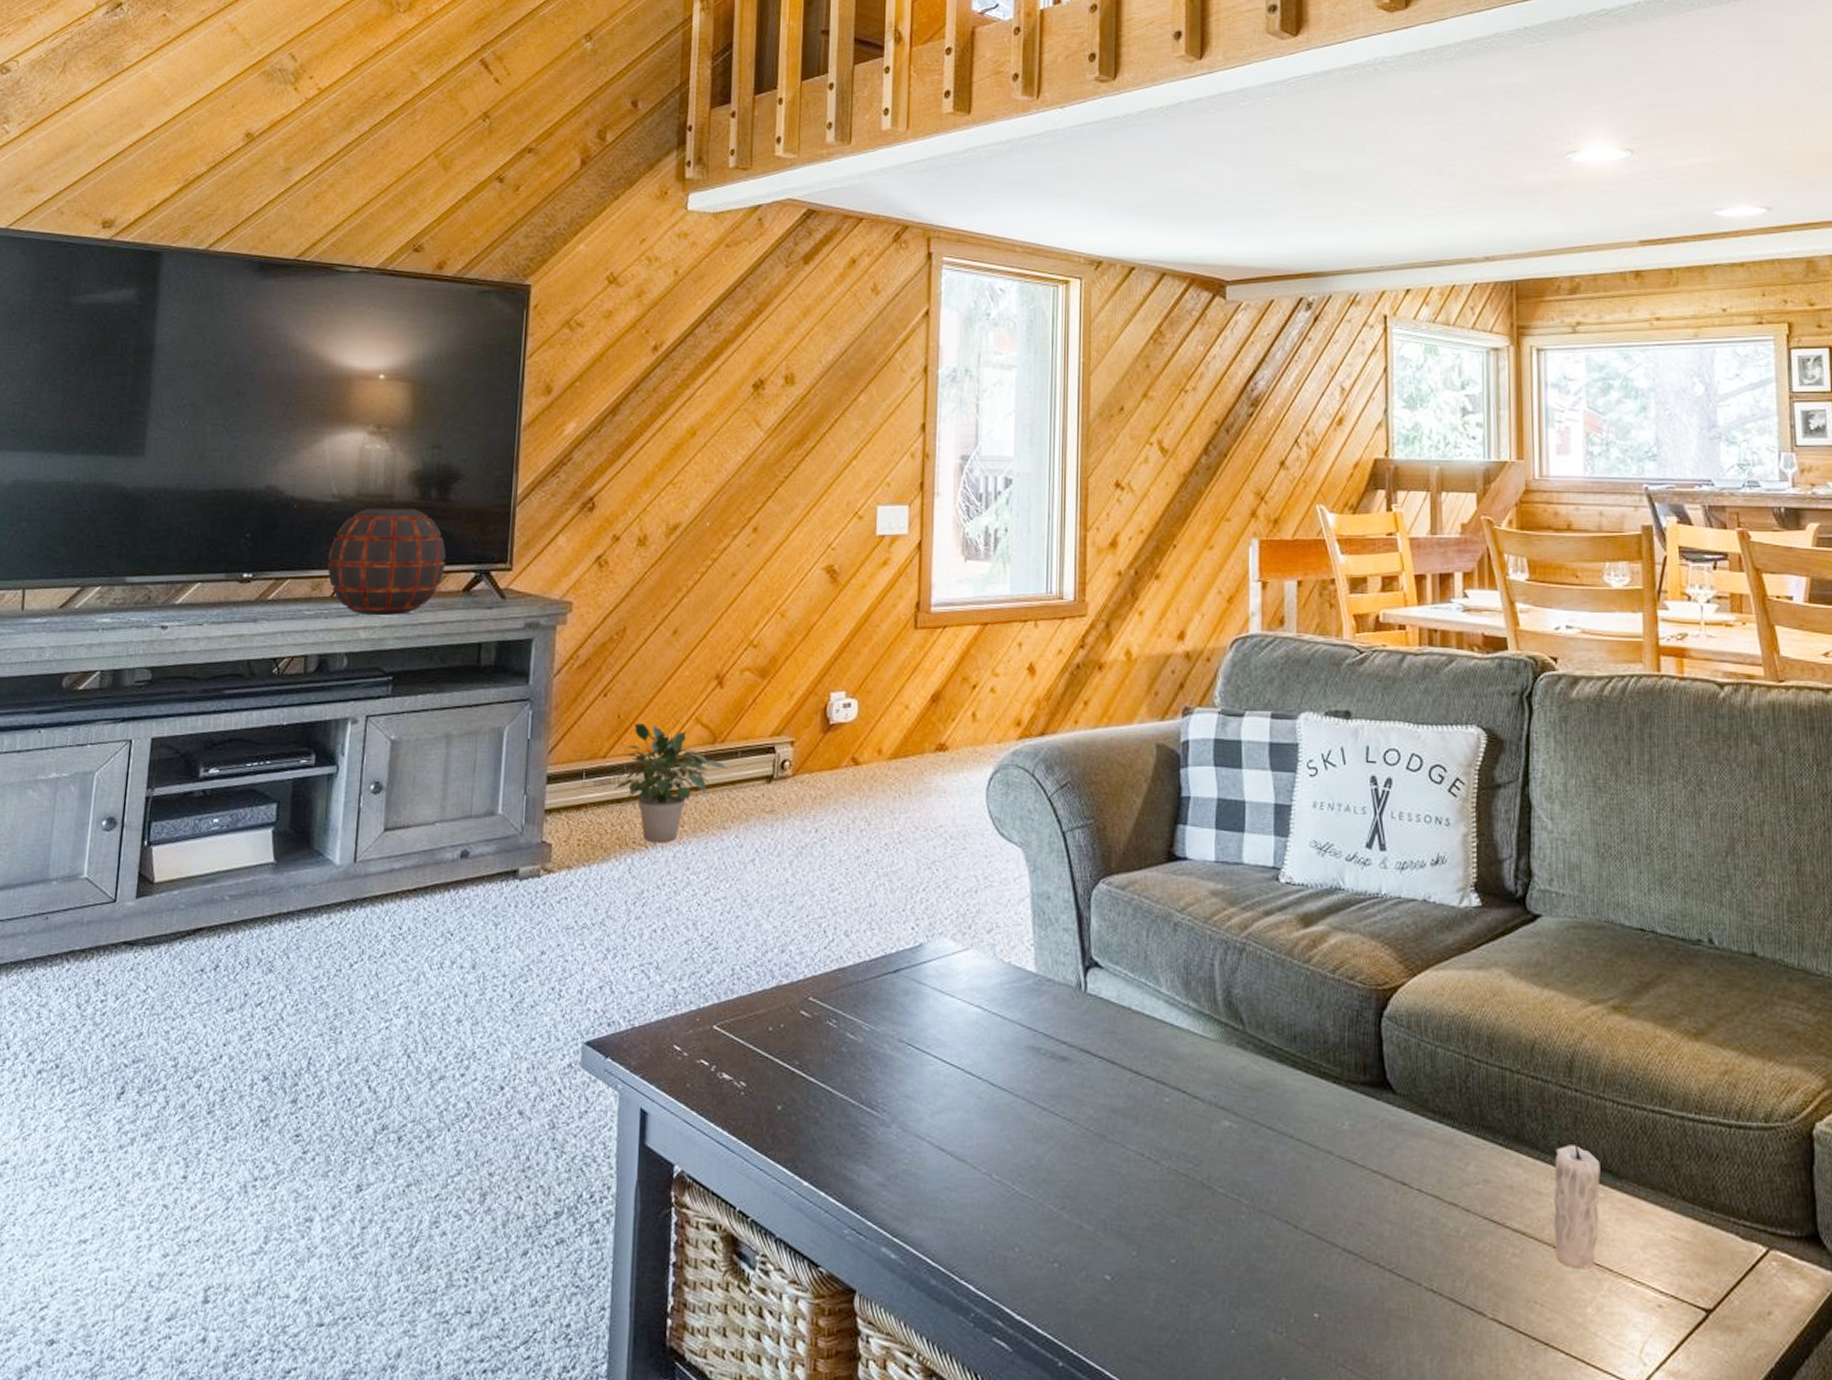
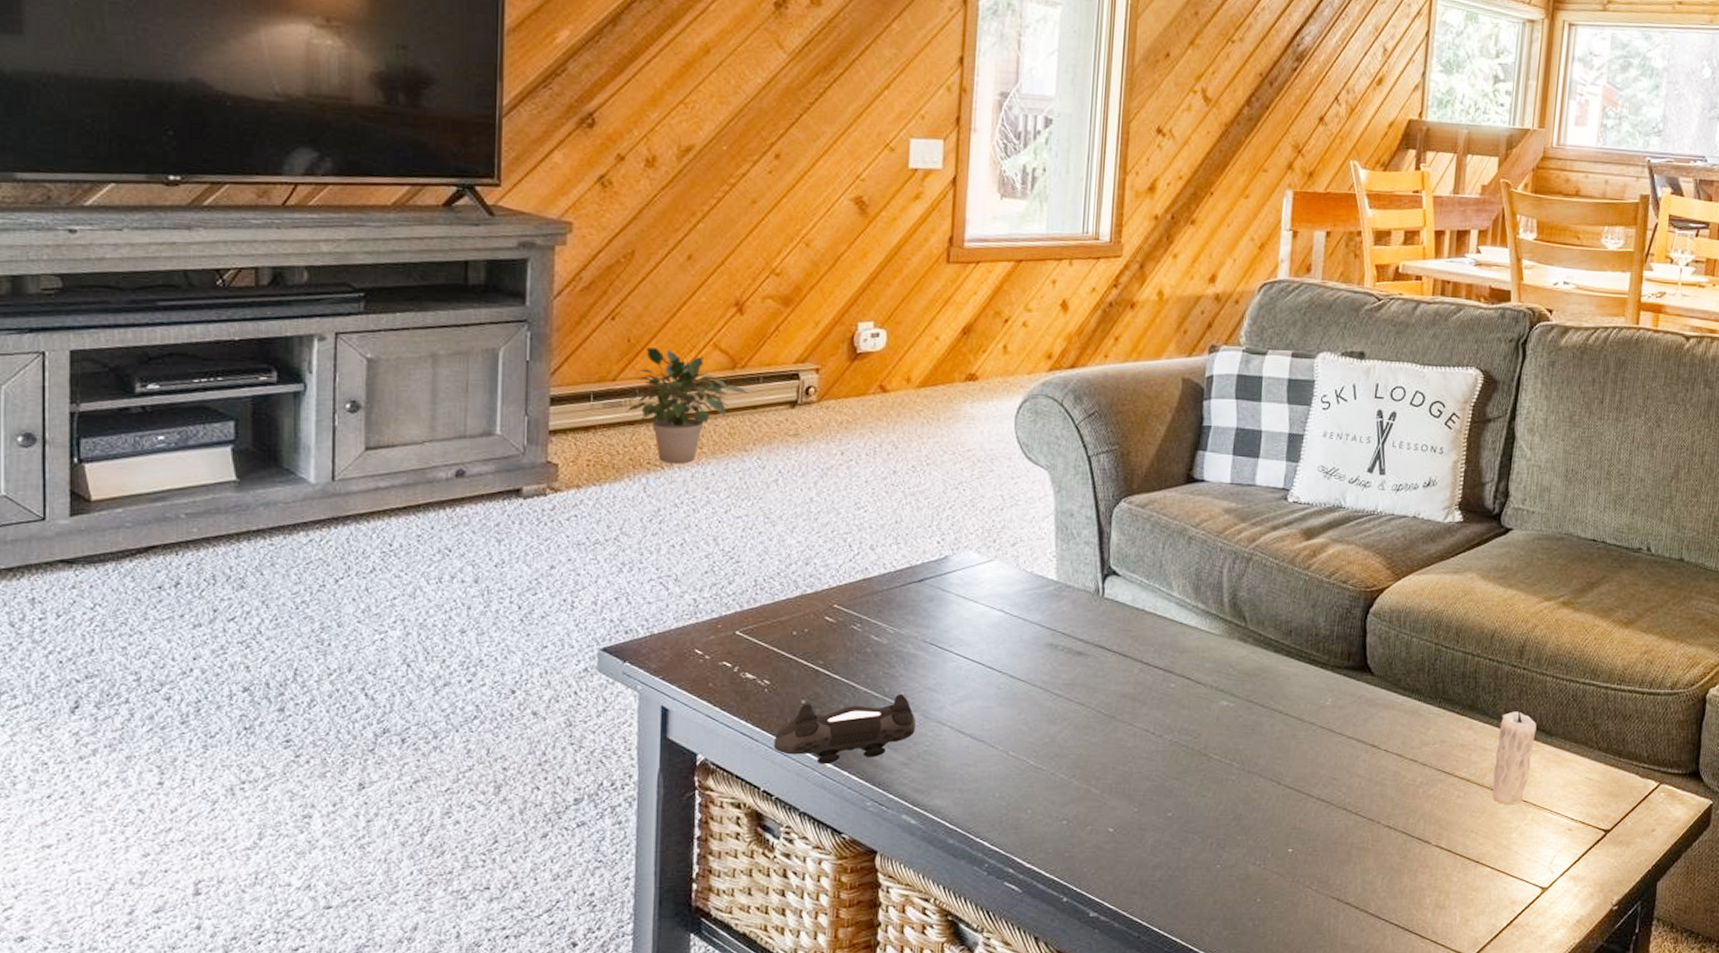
decorative vase: present [327,508,446,616] -> none [275,110,420,229]
control: none [749,1101,895,1183] -> present [773,693,917,765]

